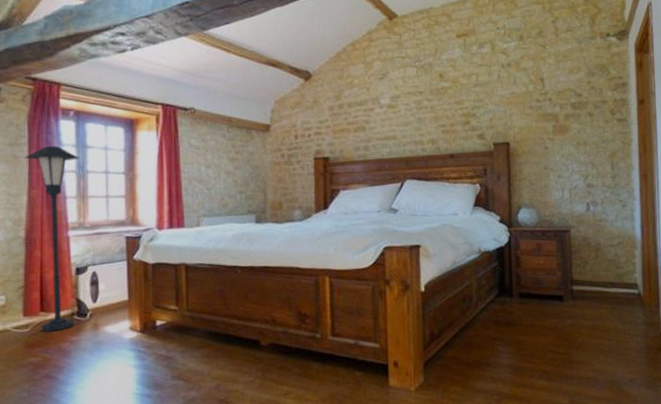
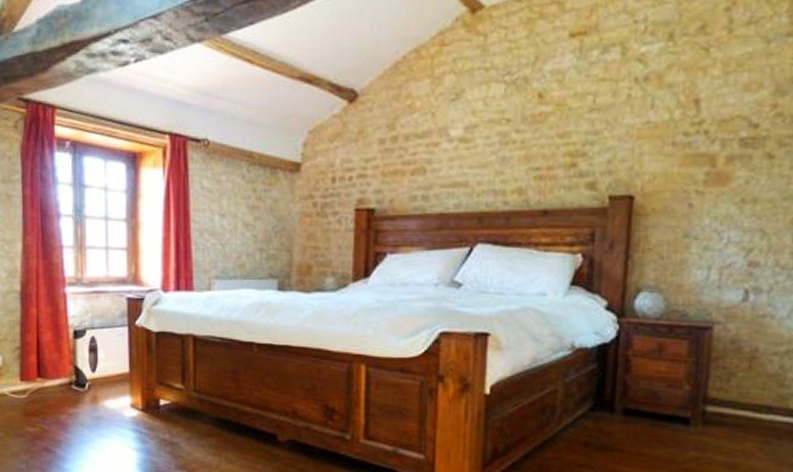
floor lamp: present [24,145,79,332] -> none [18,183,77,401]

